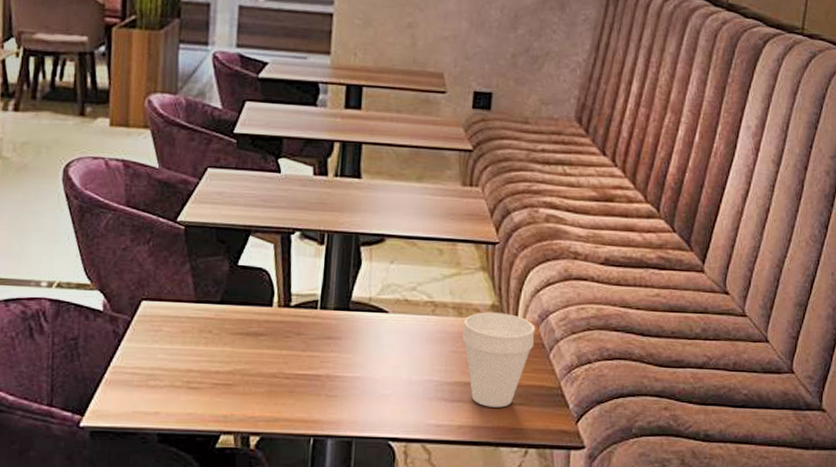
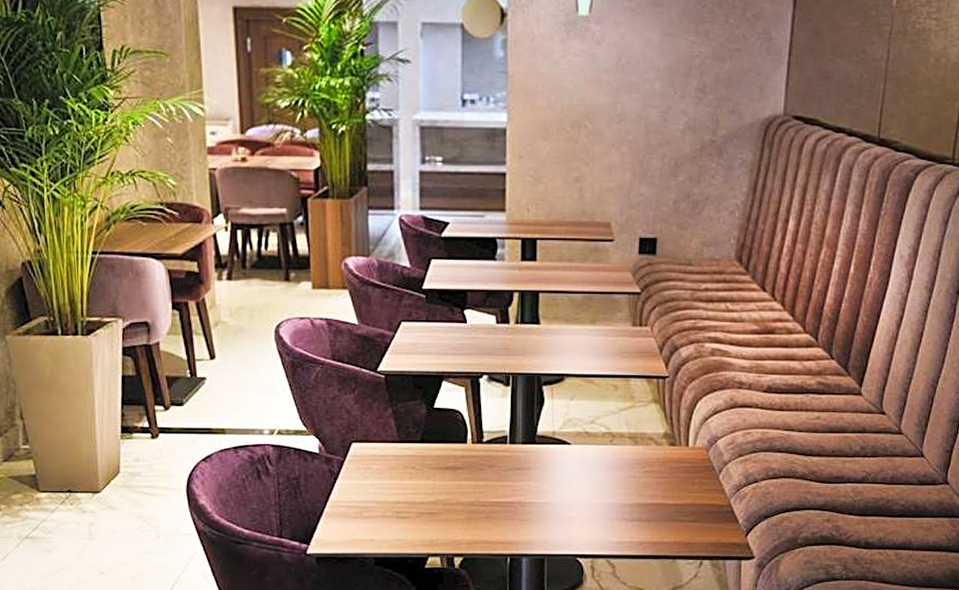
cup: present [462,312,536,408] -> none [639,440,705,525]

